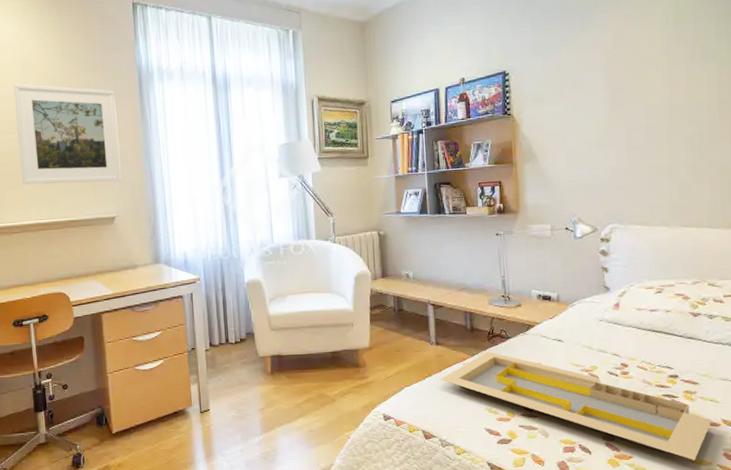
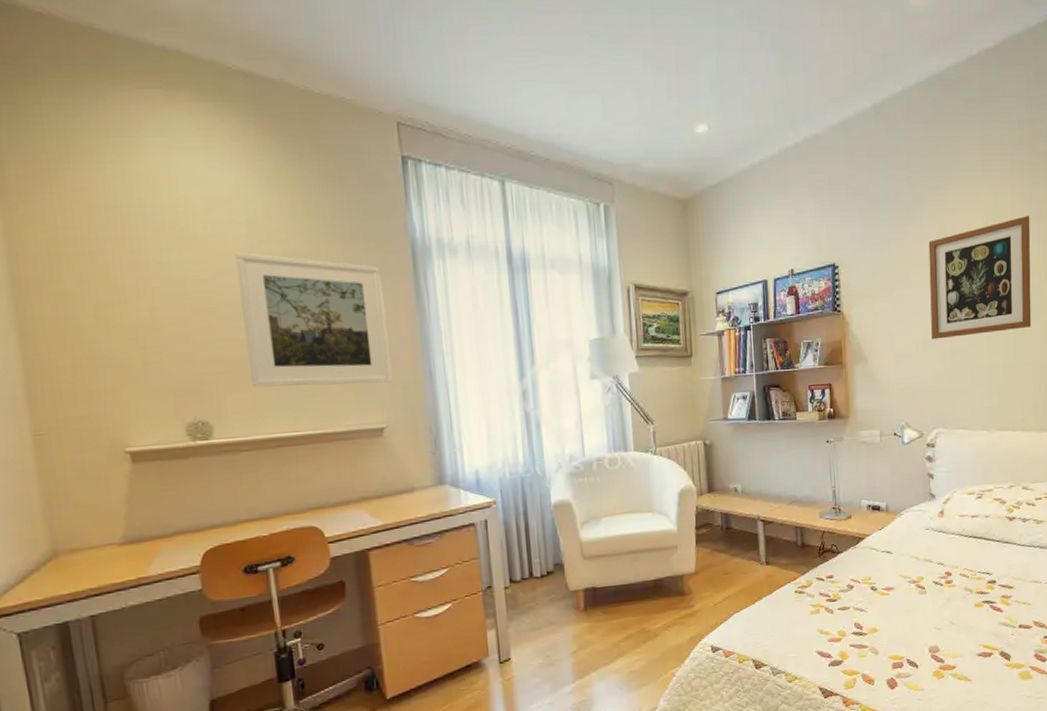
serving tray: present [440,351,713,461] -> none [770,568,1025,665]
wall art: none [602,15,719,139] -> present [928,216,1032,340]

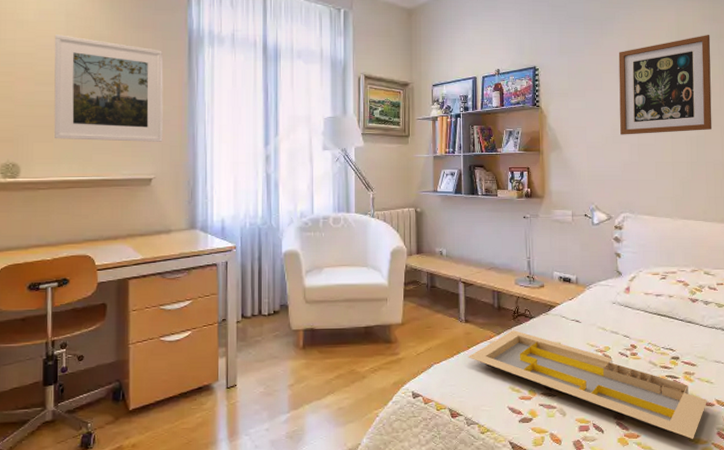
serving tray: none [770,568,1025,665] -> present [467,330,708,440]

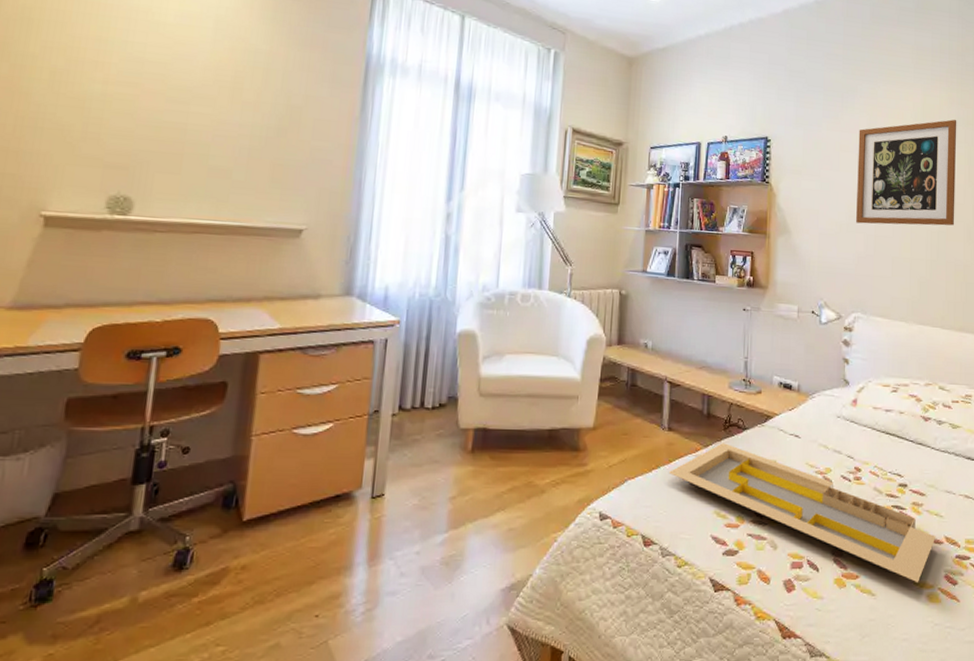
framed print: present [54,34,163,142] -> none [183,43,332,186]

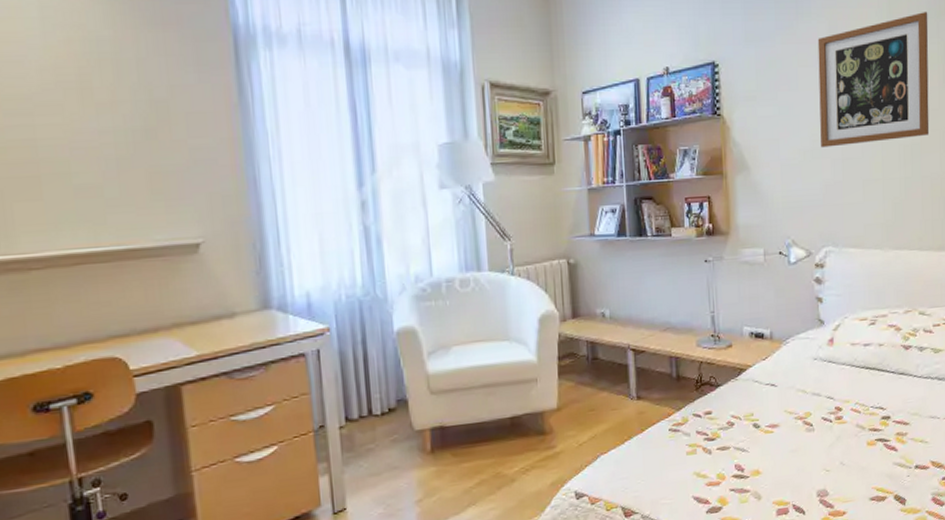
serving tray: present [668,443,936,583] -> none [642,403,922,510]

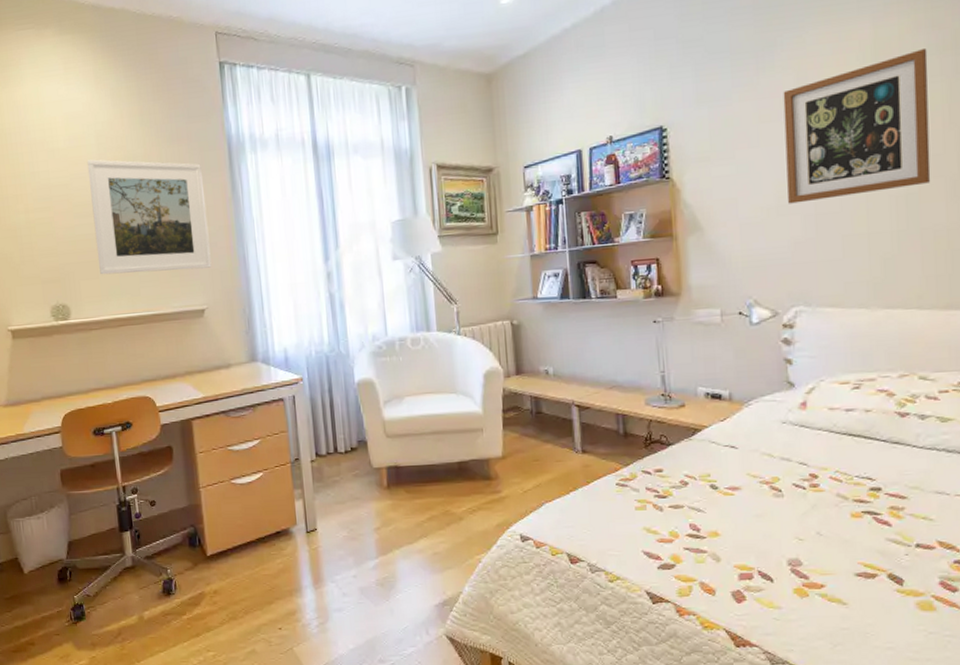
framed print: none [24,38,210,196] -> present [86,159,212,275]

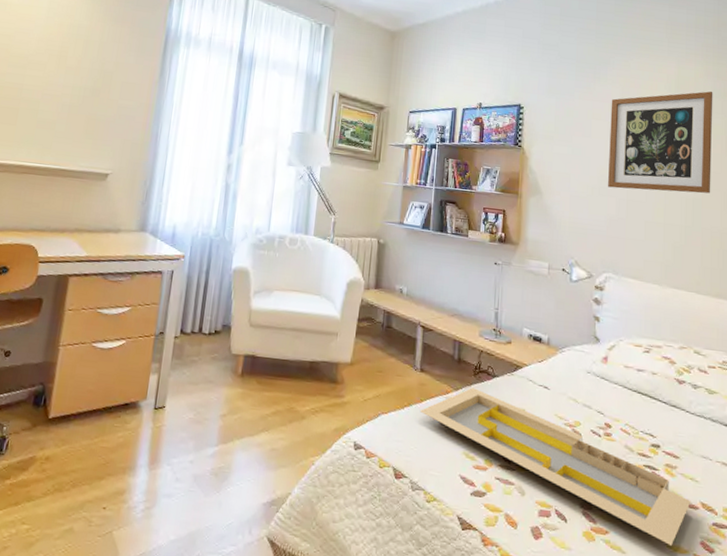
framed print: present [86,159,212,275] -> none [18,19,138,138]
serving tray: none [587,460,925,591] -> present [419,387,691,547]

